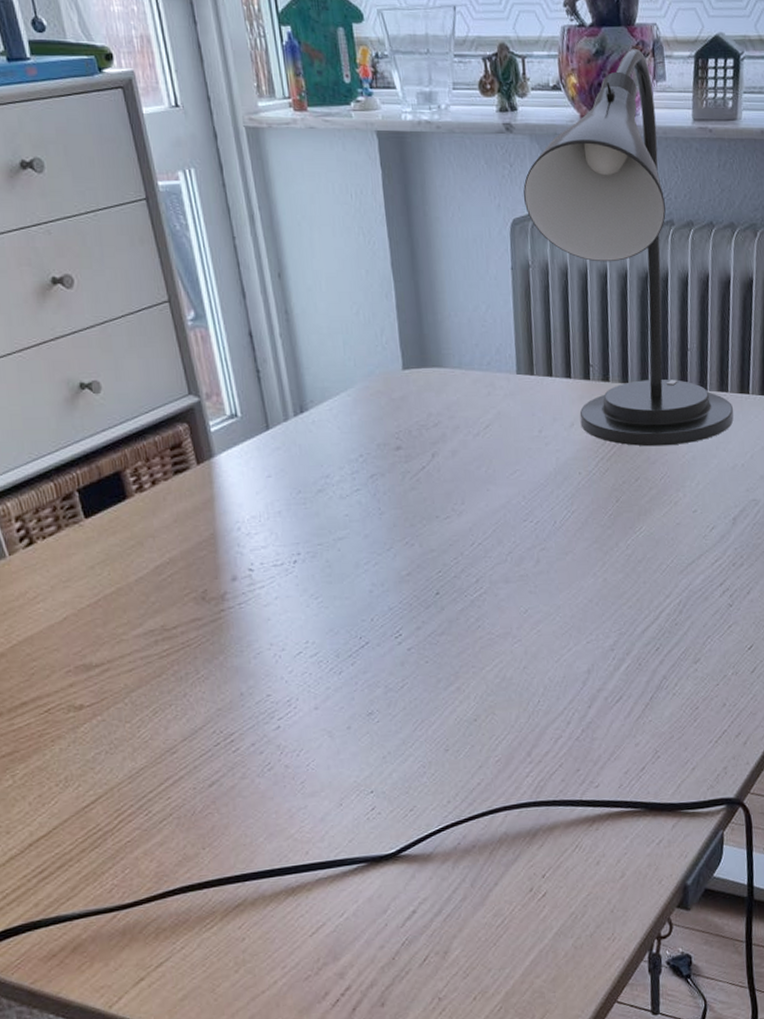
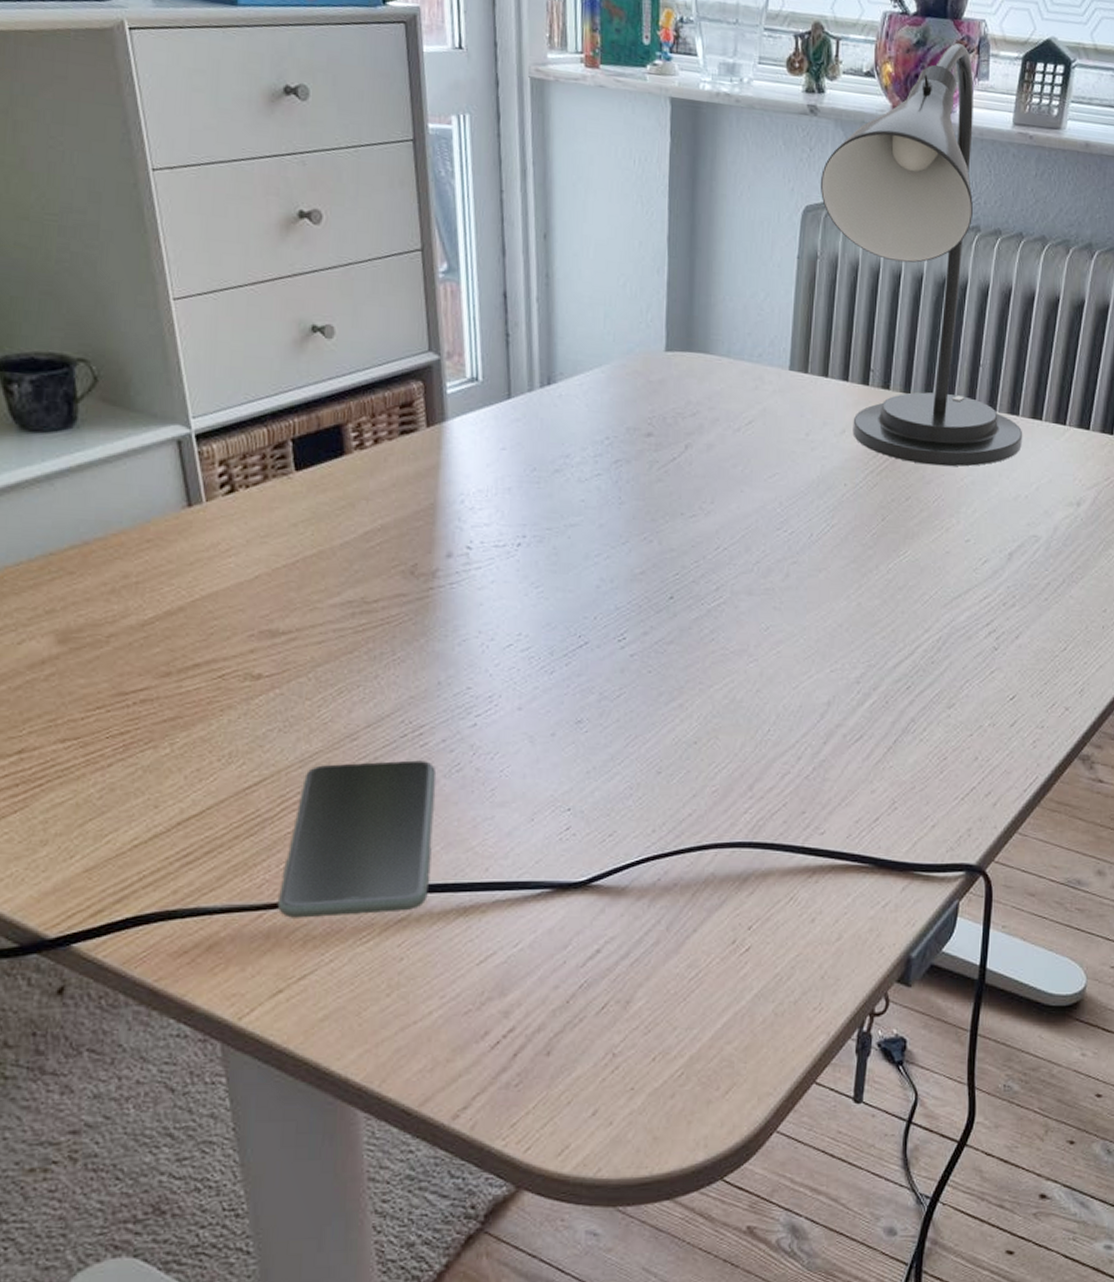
smartphone: none [127,764,259,915] -> present [277,760,435,918]

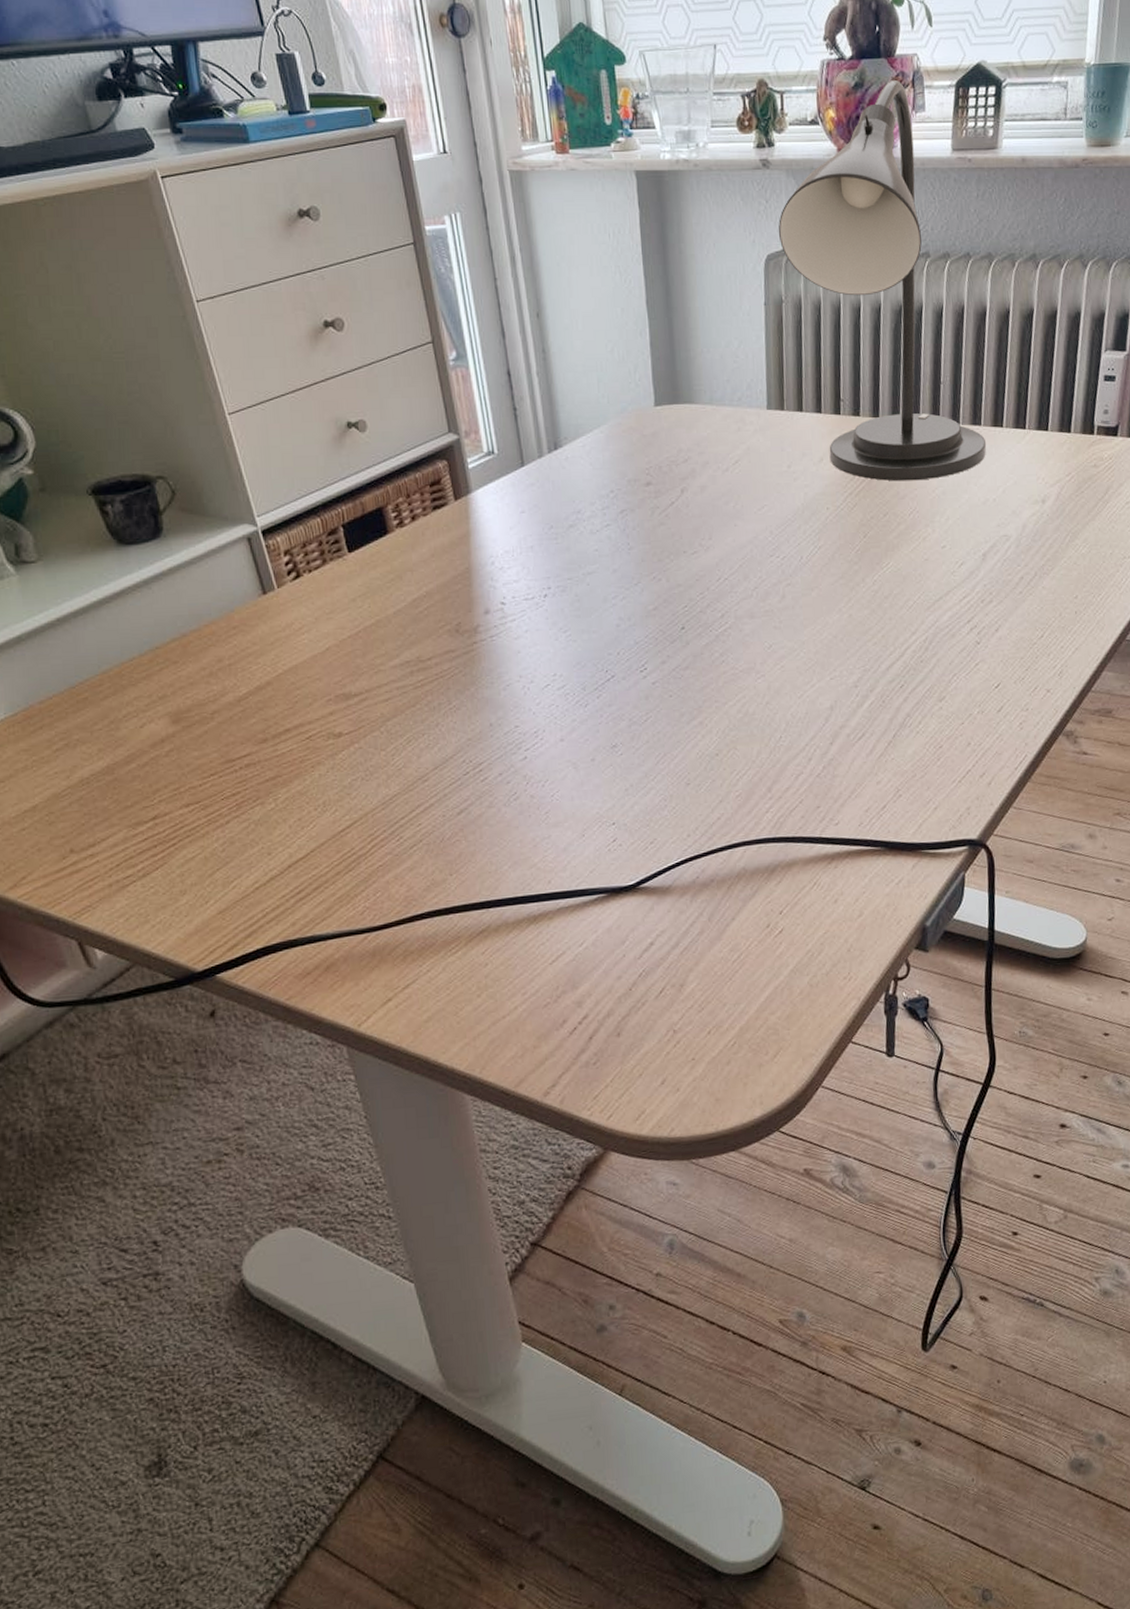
smartphone: present [277,760,435,918] -> none [378,793,503,938]

